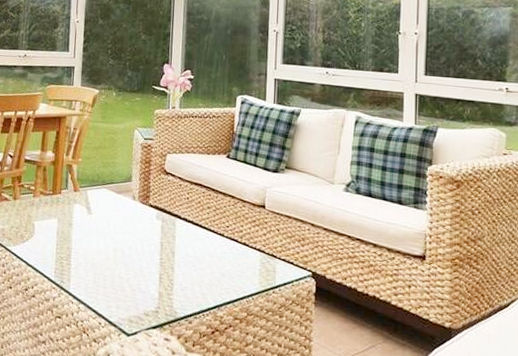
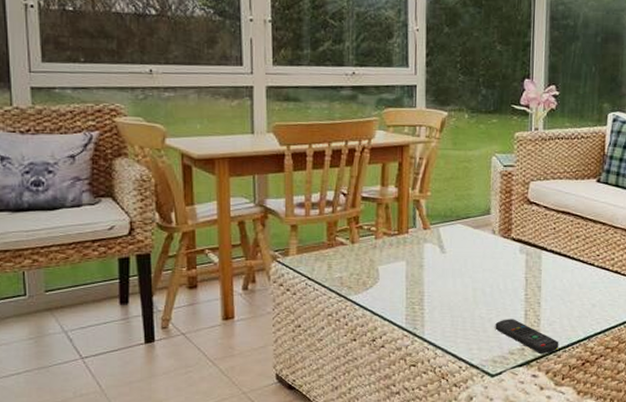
remote control: none [132,280,191,318] -> present [495,319,559,353]

